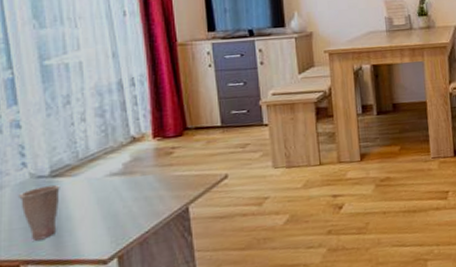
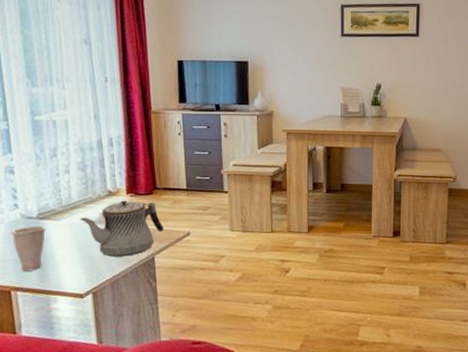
teapot: none [100,144,198,213] -> present [80,200,164,257]

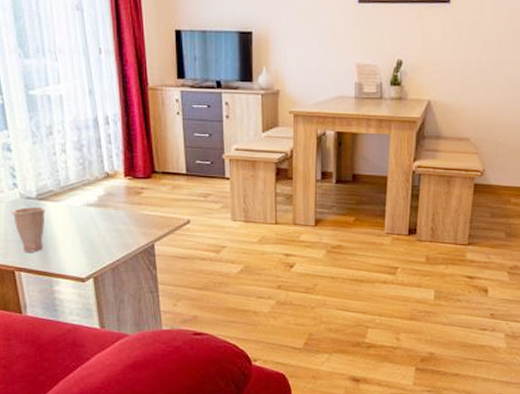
teapot: present [80,200,164,257] -> none [79,183,163,242]

